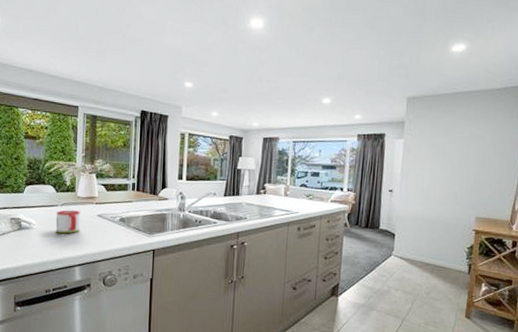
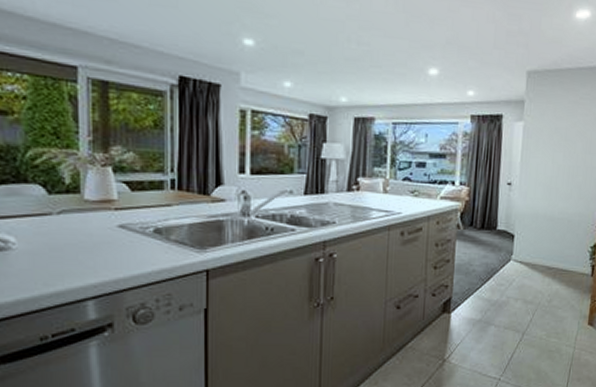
mug: present [55,210,81,234] -> none [49,219,91,255]

